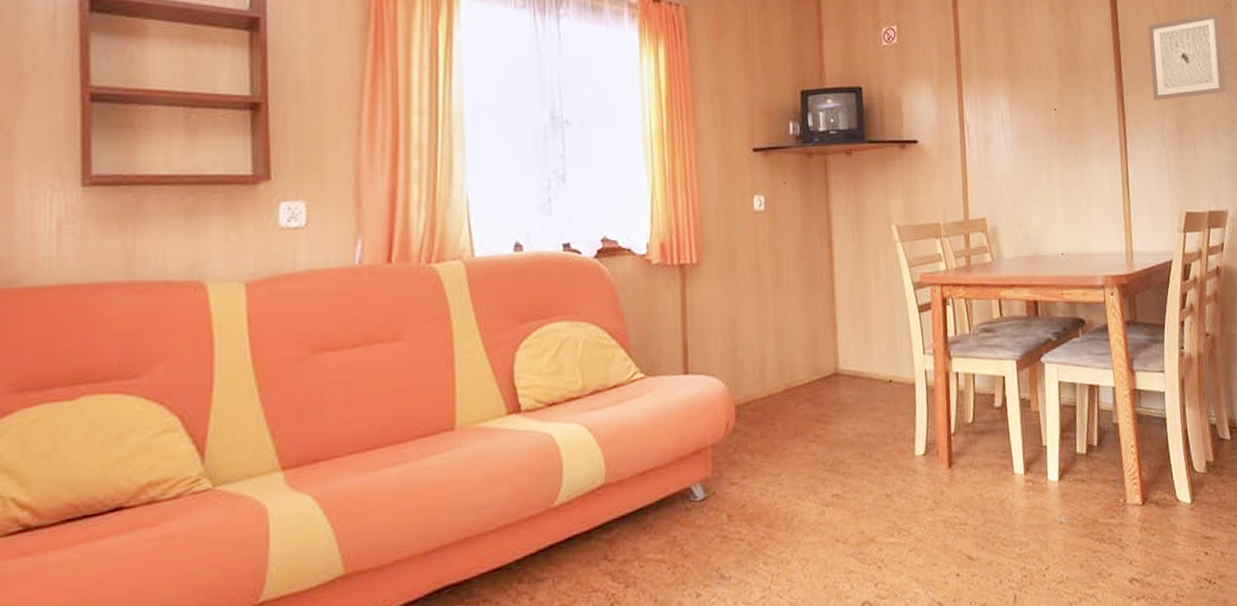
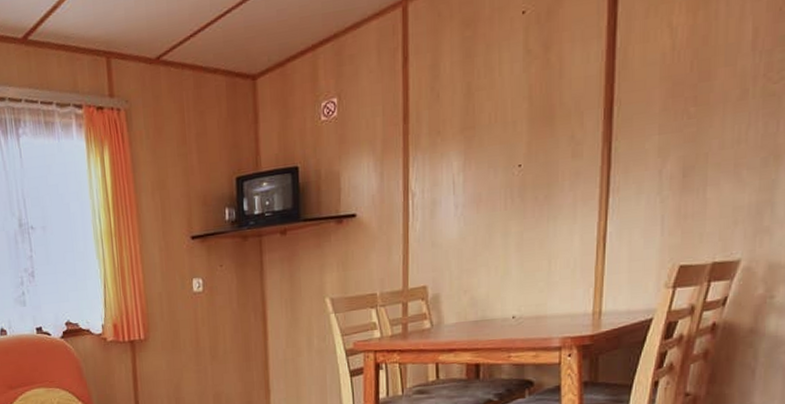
wall art: present [1148,12,1227,101] -> none [653,17,772,142]

